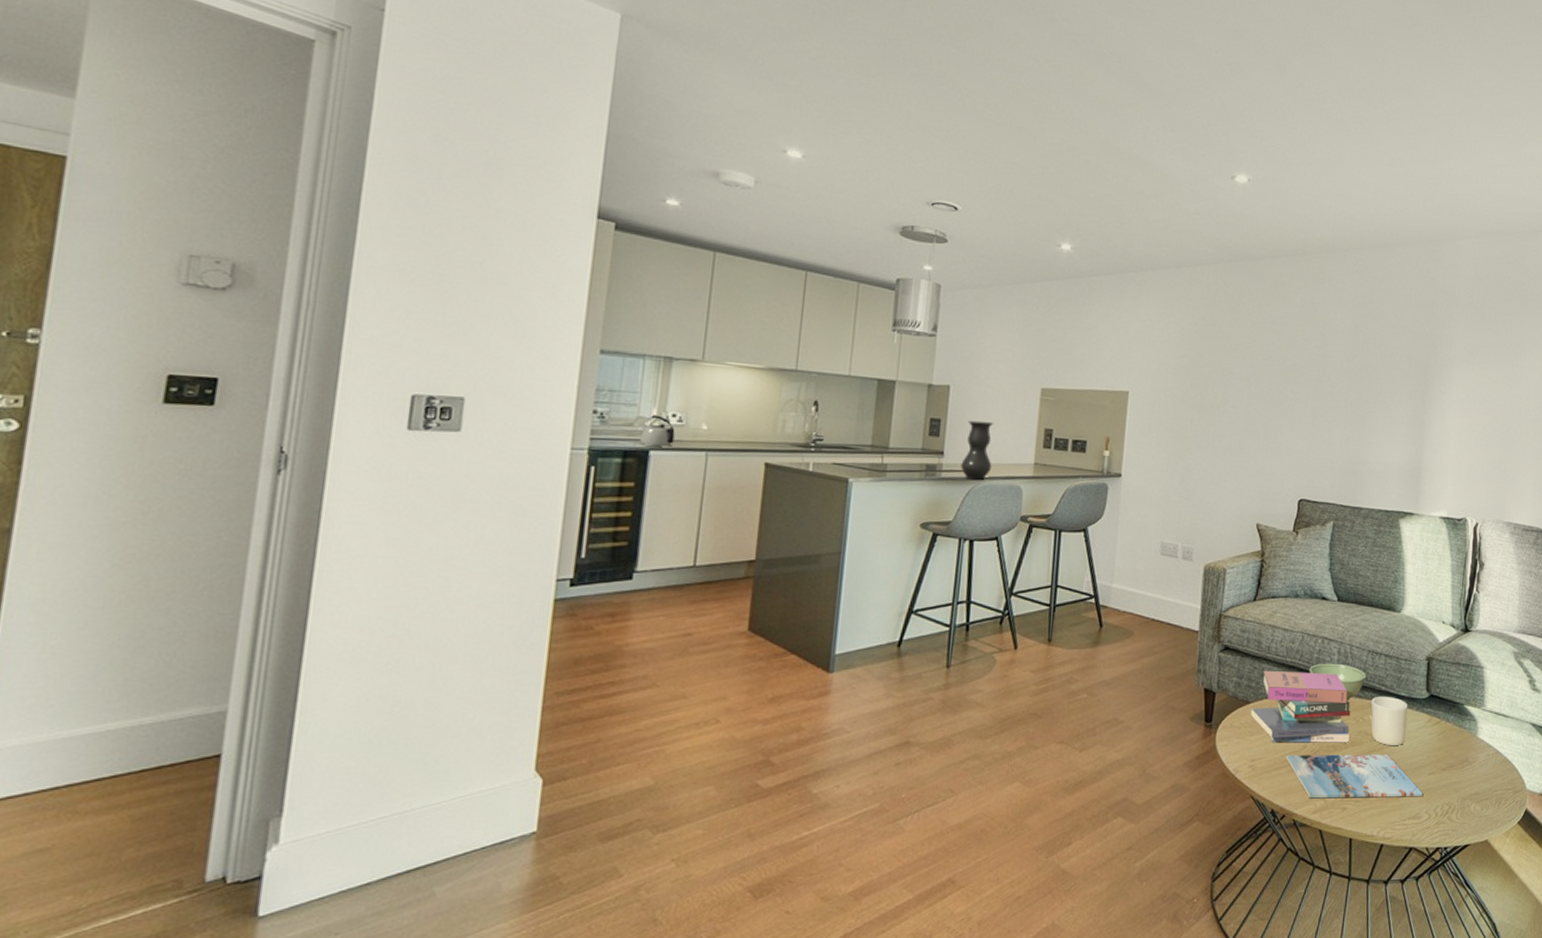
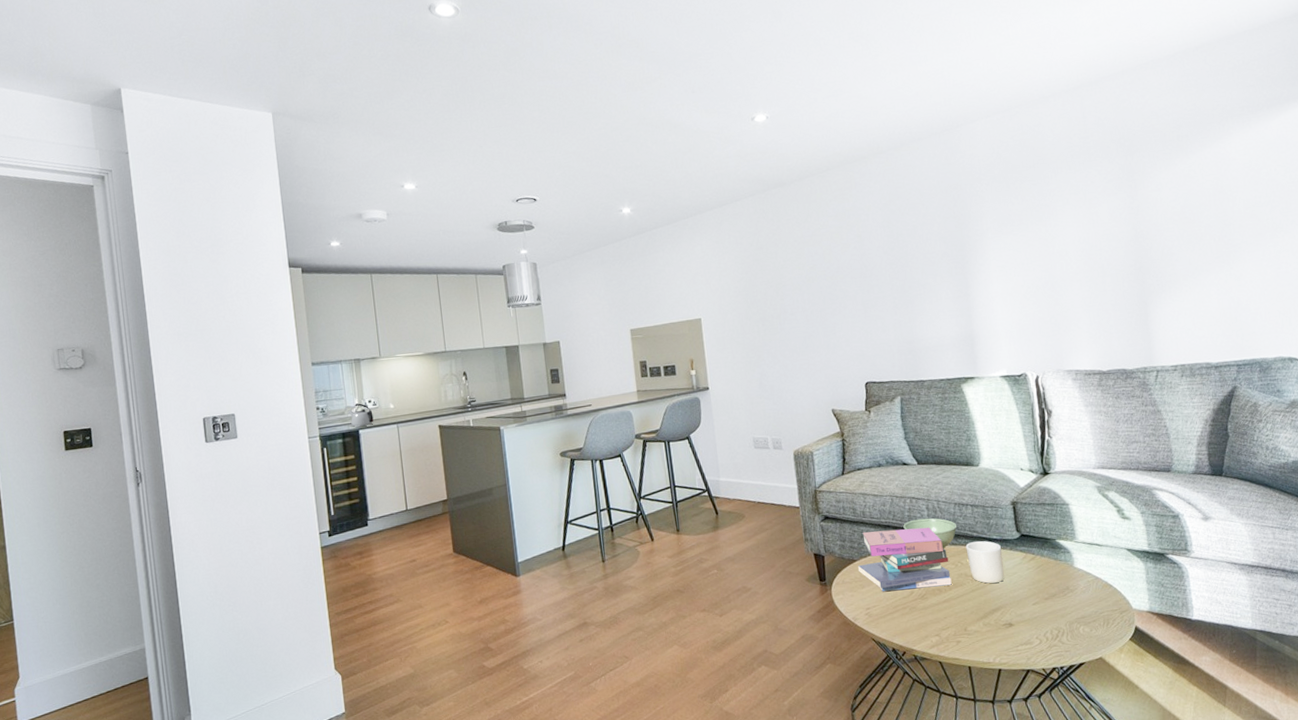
vase: present [961,420,994,480] -> none [579,363,605,412]
magazine: present [1285,754,1423,799] -> none [896,591,1031,636]

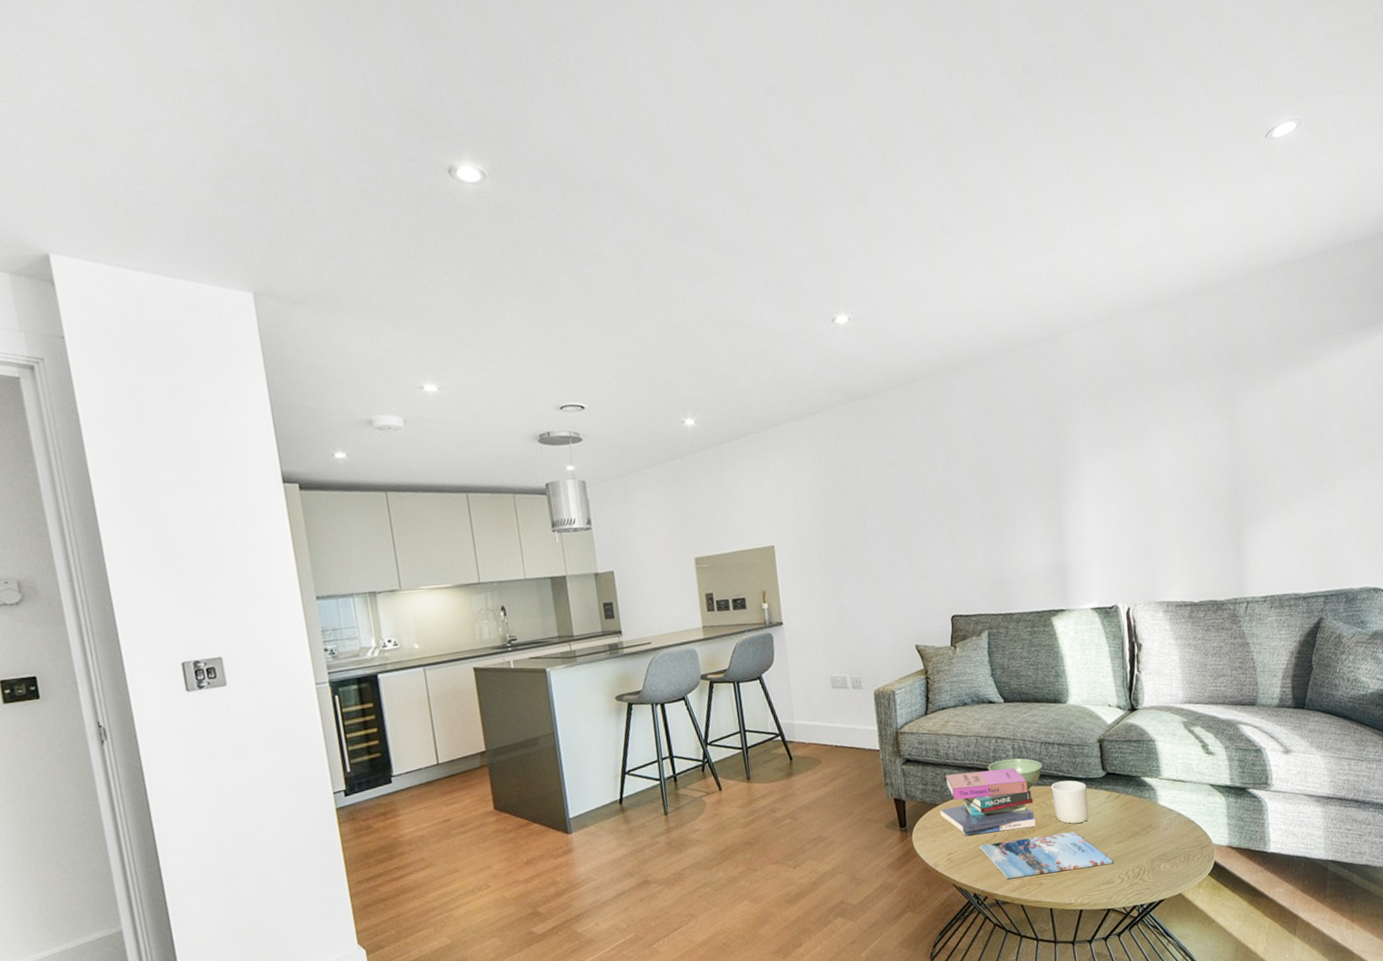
kettle: present [348,403,374,428] -> none [363,643,395,672]
magazine: none [896,591,1031,636] -> present [979,831,1113,880]

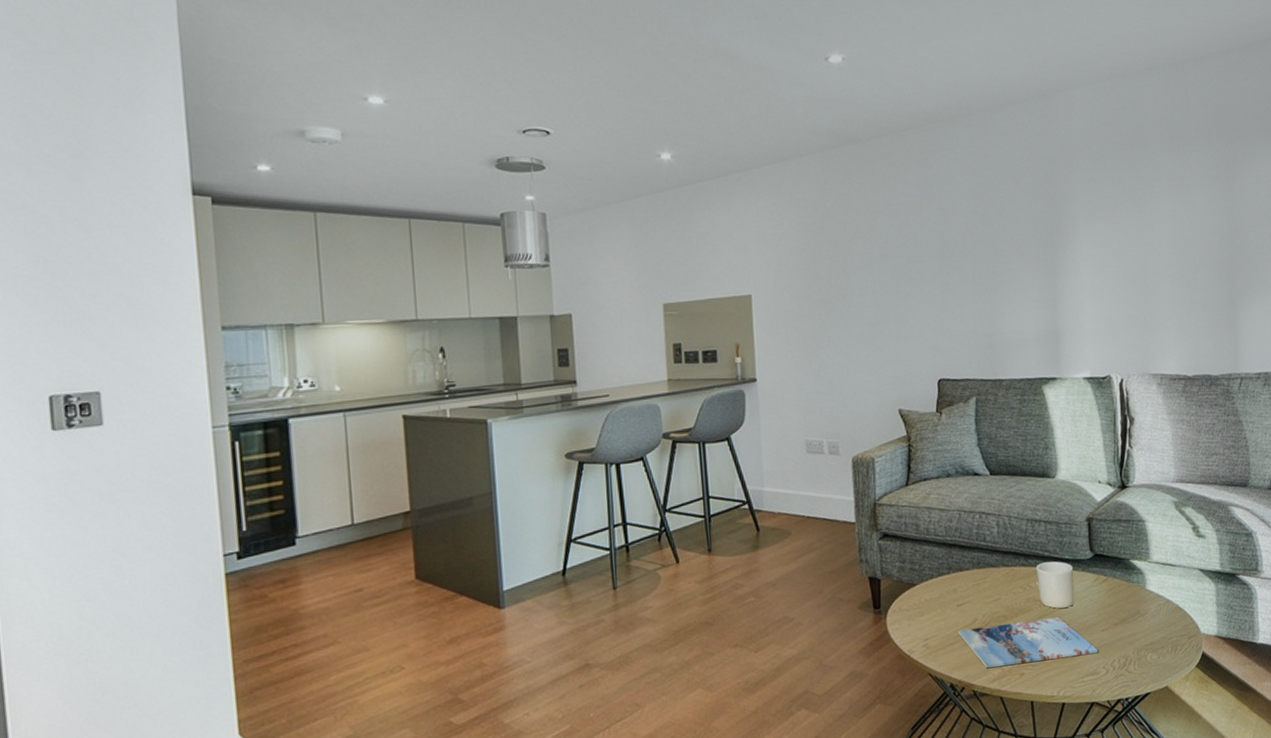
books: present [939,767,1036,837] -> none [917,546,1019,621]
bowl: present [987,758,1043,790] -> none [970,535,1028,571]

